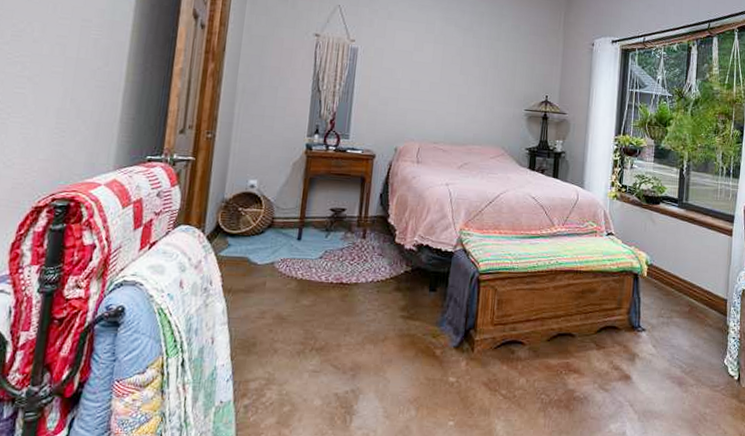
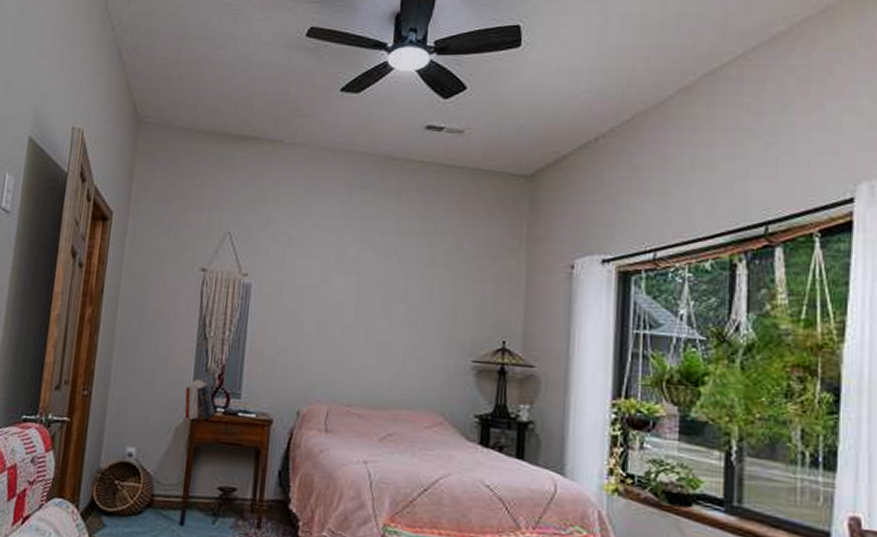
books: none [301,123,327,157] -> present [184,379,215,421]

